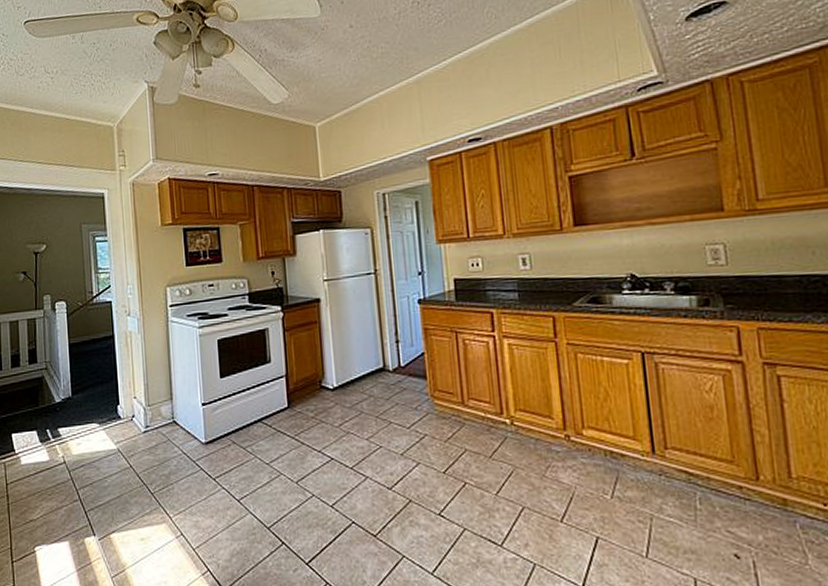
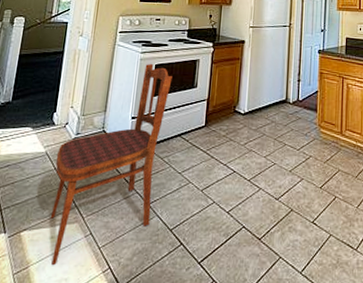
dining chair: none [129,338,243,569] -> present [50,63,172,266]

